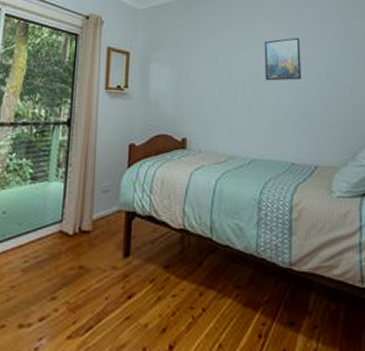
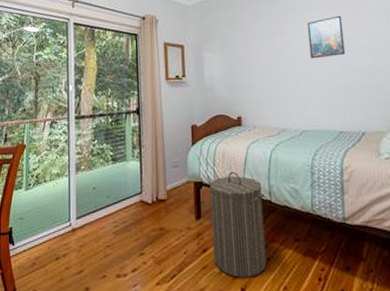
laundry hamper: none [140,201,205,332] -> present [209,171,267,278]

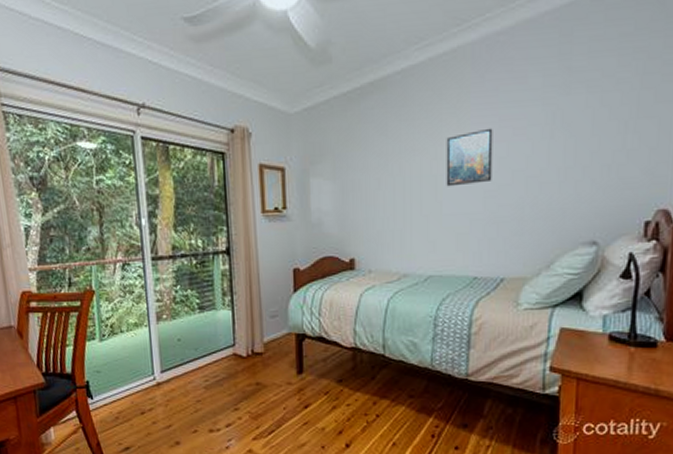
laundry hamper: present [209,171,267,278] -> none [313,322,377,434]

